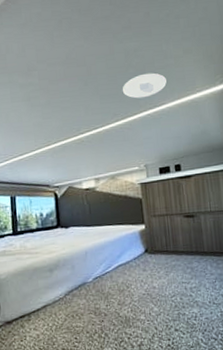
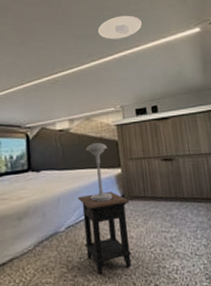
side table: none [104,246,154,321] -> present [77,192,132,275]
table lamp: none [111,200,137,255] -> present [86,142,113,202]

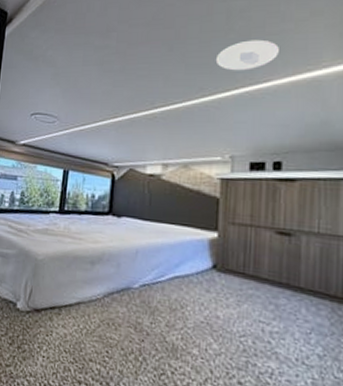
side table: present [77,192,132,275] -> none [158,254,223,351]
table lamp: present [86,142,113,202] -> none [174,196,205,267]

